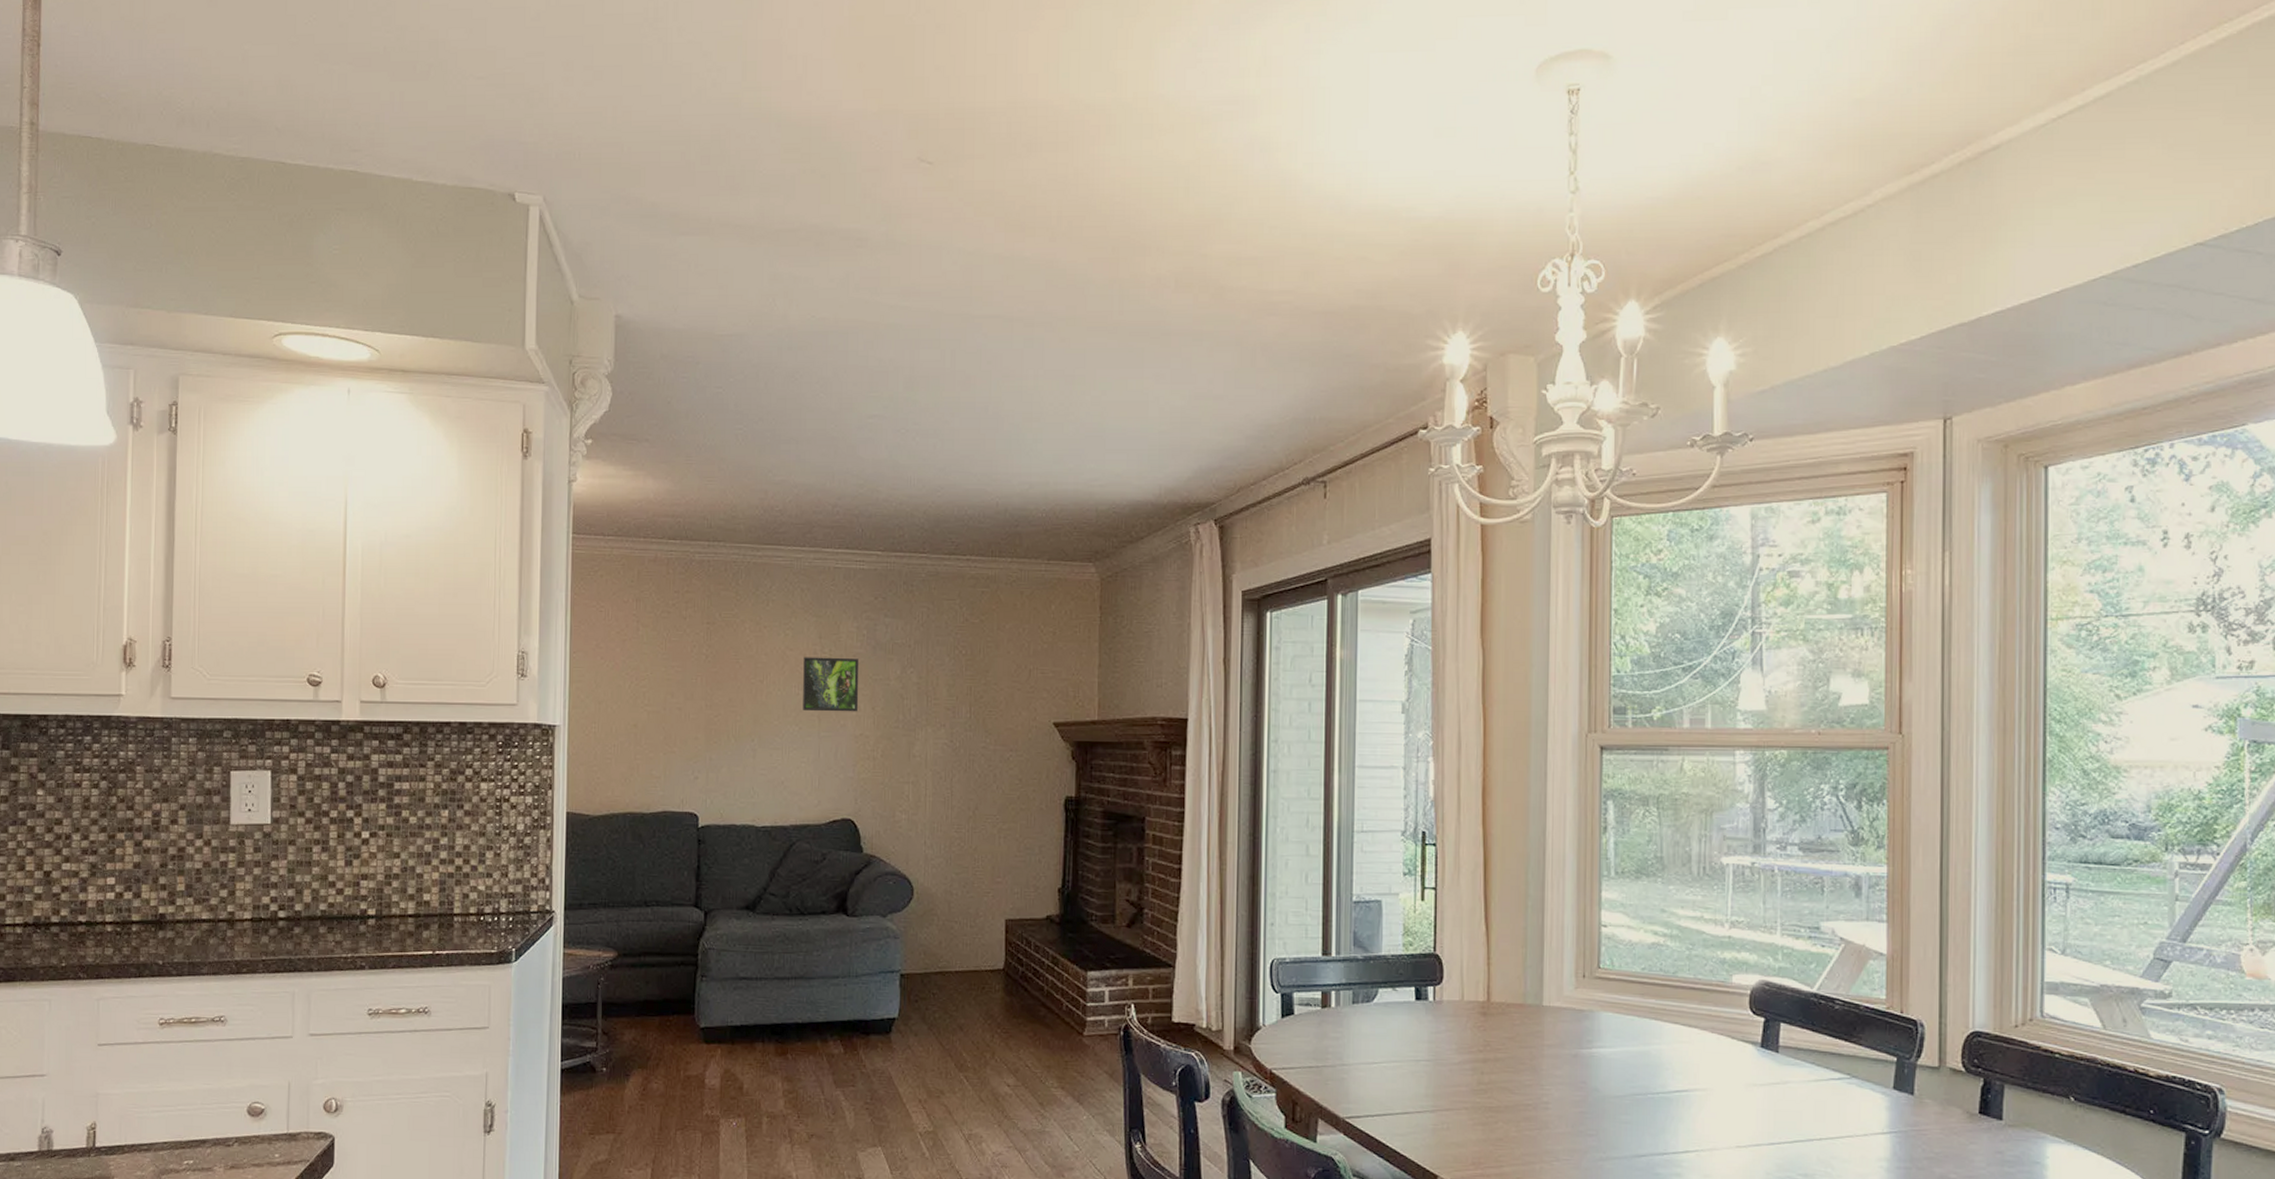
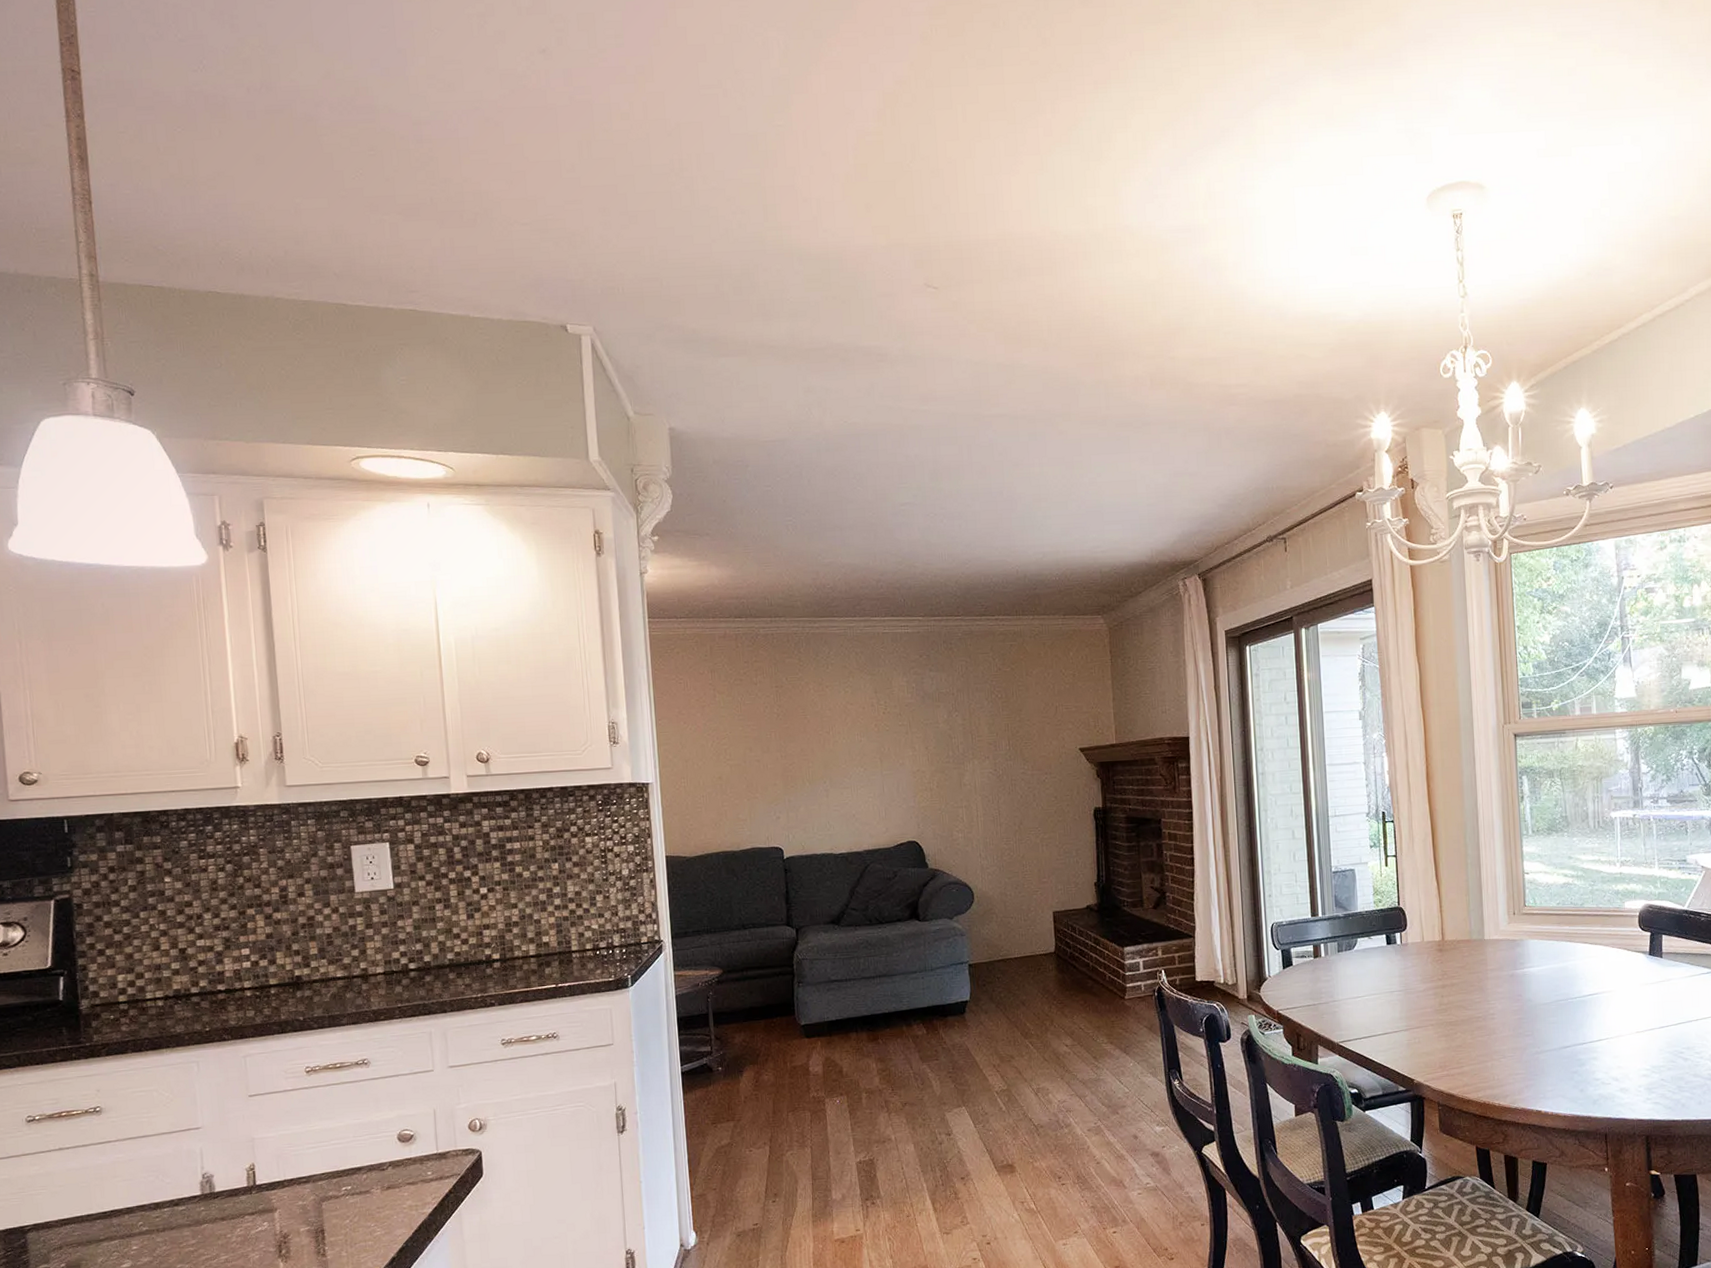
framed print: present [803,657,860,712] -> none [863,707,914,755]

